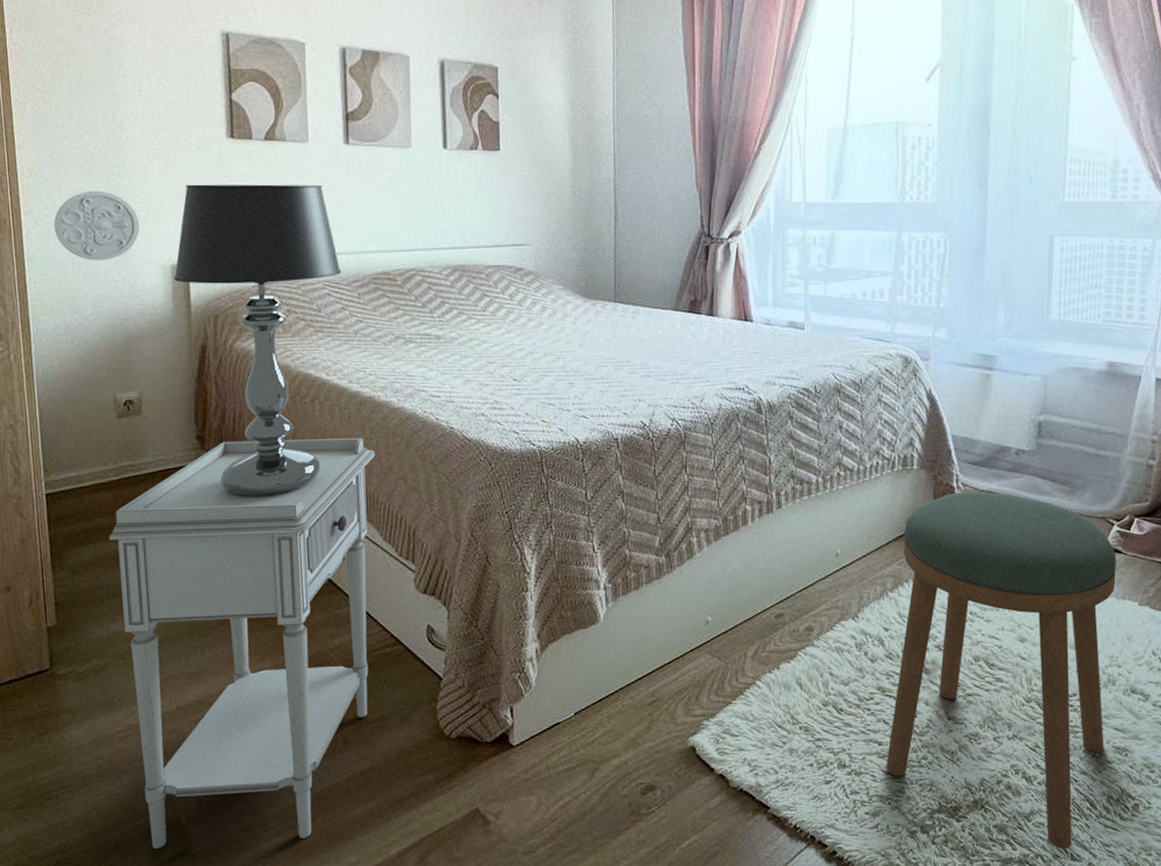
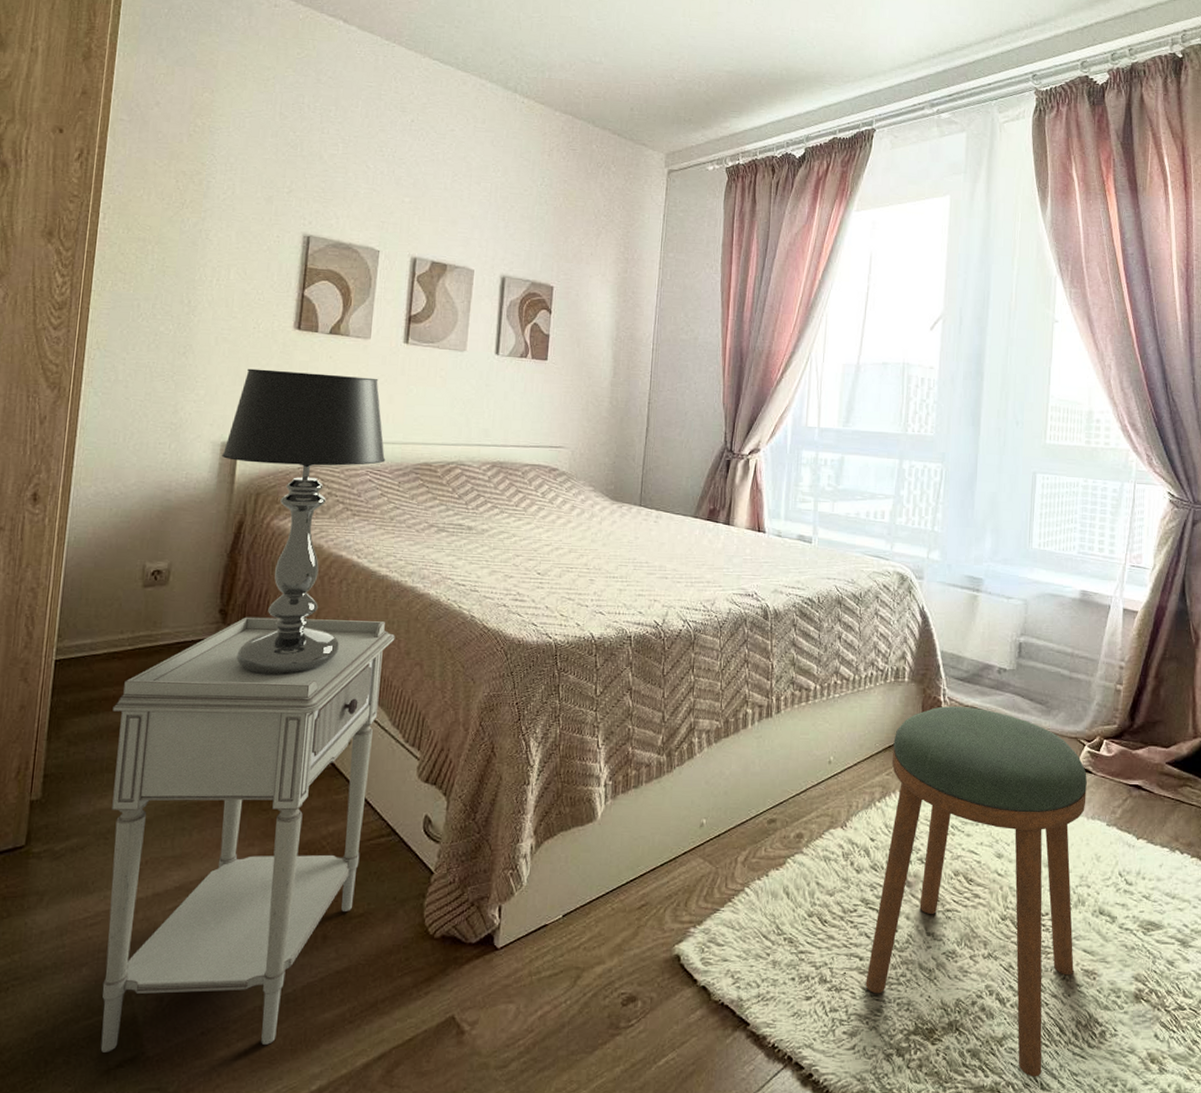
decorative medallion: present [54,190,140,261] -> none [112,367,198,433]

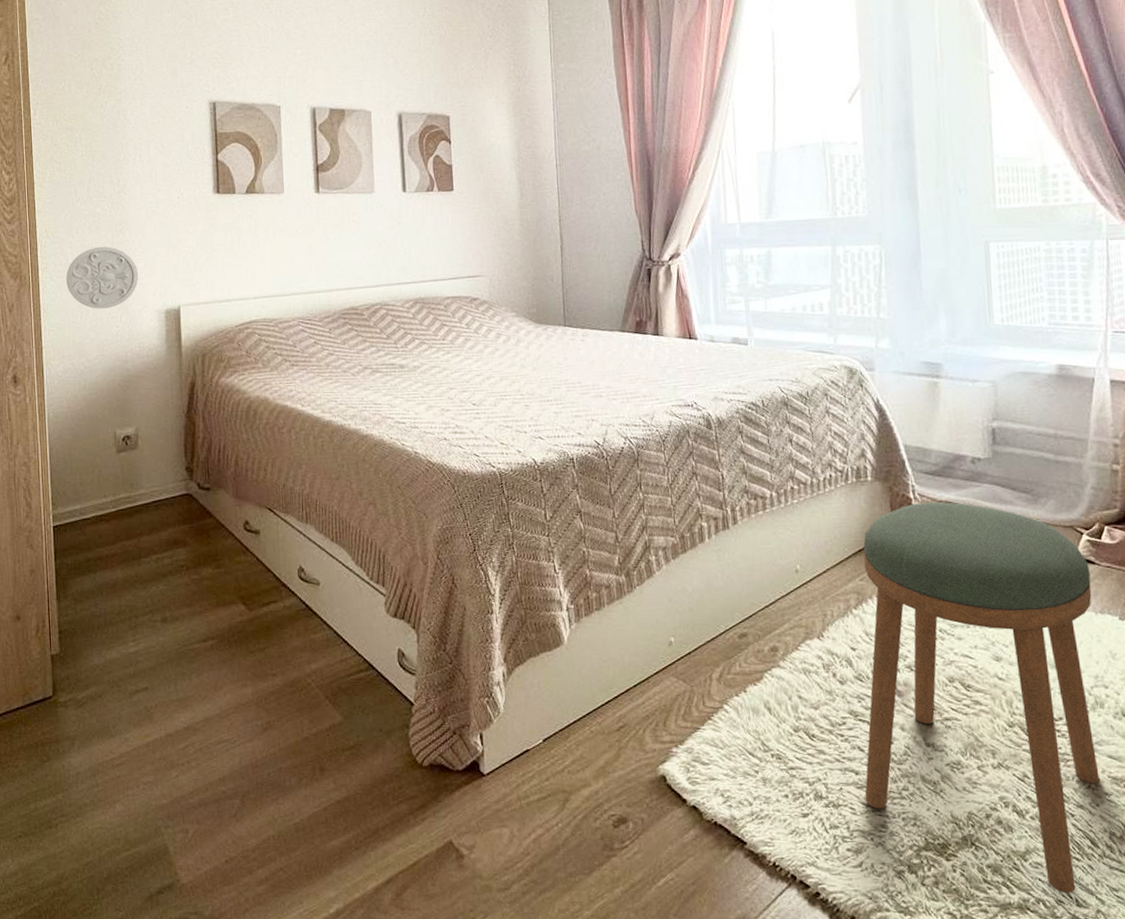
nightstand: present [100,617,395,1052] -> none [107,465,347,880]
decorative medallion: none [112,367,198,433] -> present [66,246,139,309]
table lamp: present [222,368,386,675] -> none [167,230,314,525]

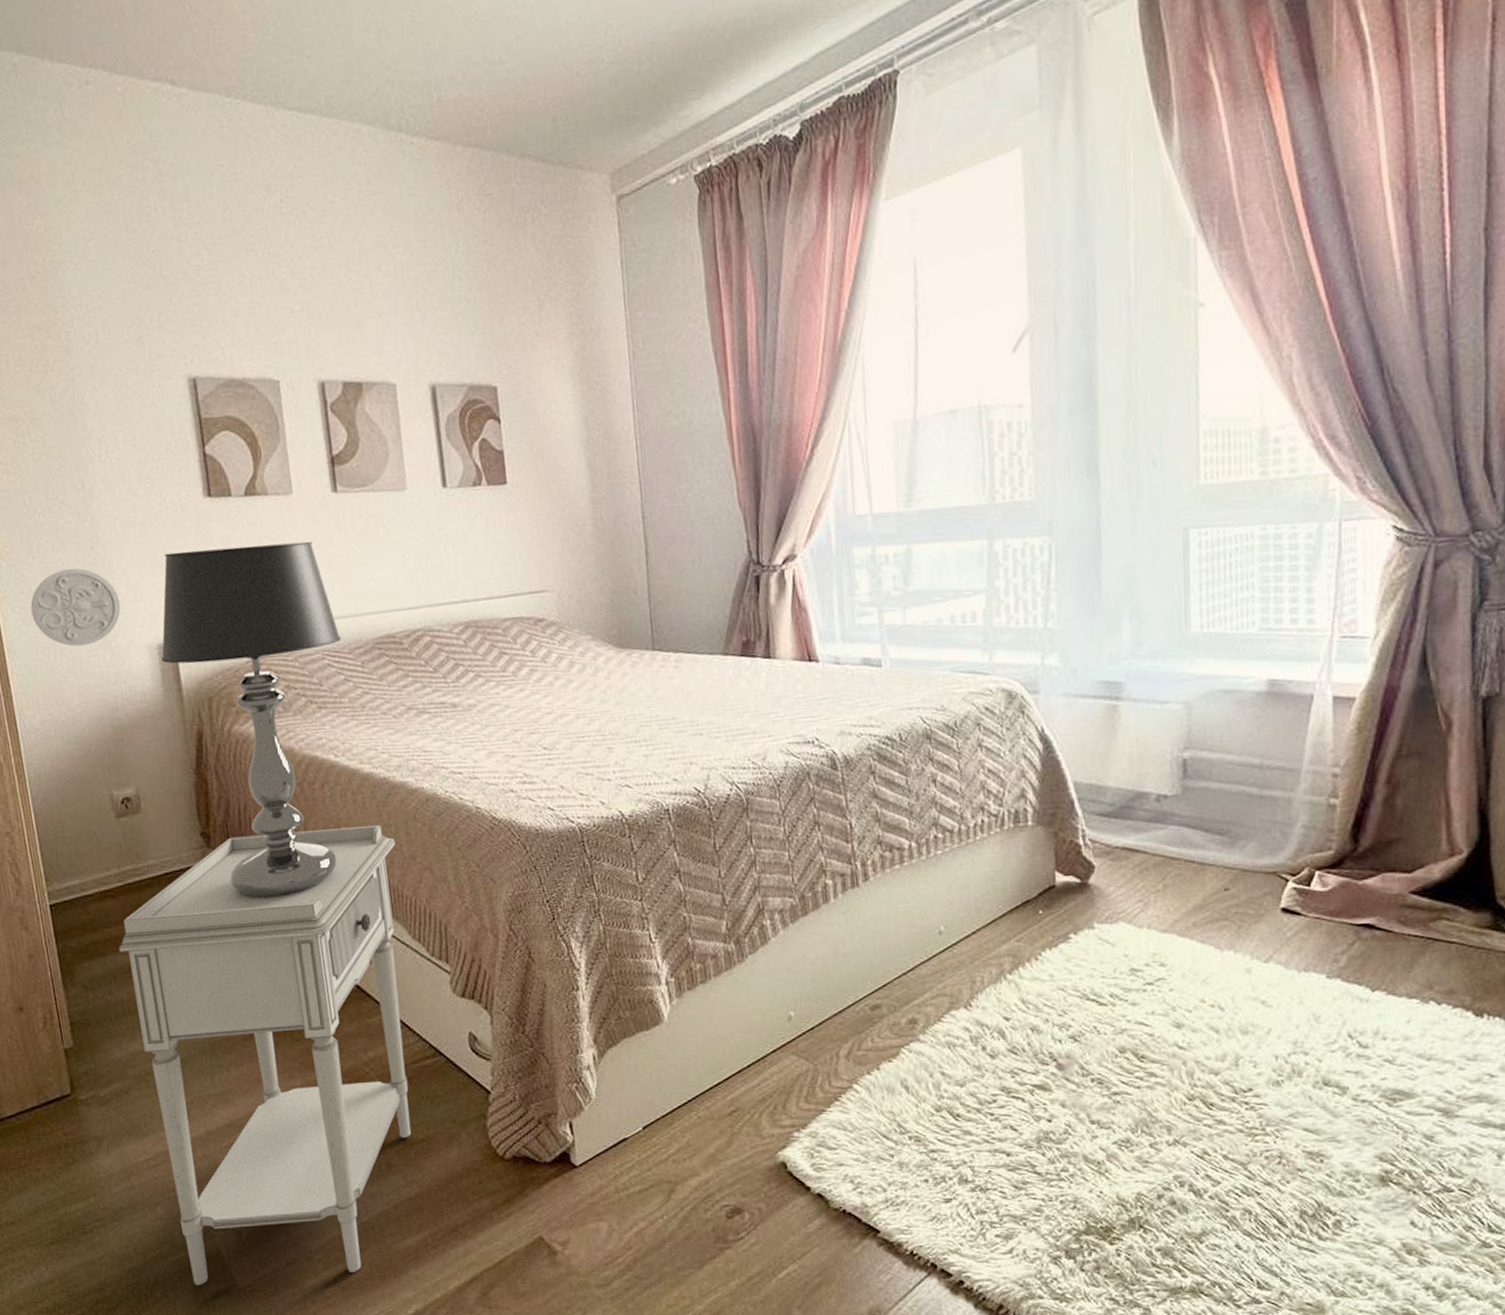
nightstand: none [107,465,347,880] -> present [118,825,411,1285]
table lamp: none [167,230,314,525] -> present [161,541,342,898]
stool: present [863,502,1100,893] -> none [1017,848,1295,1276]

